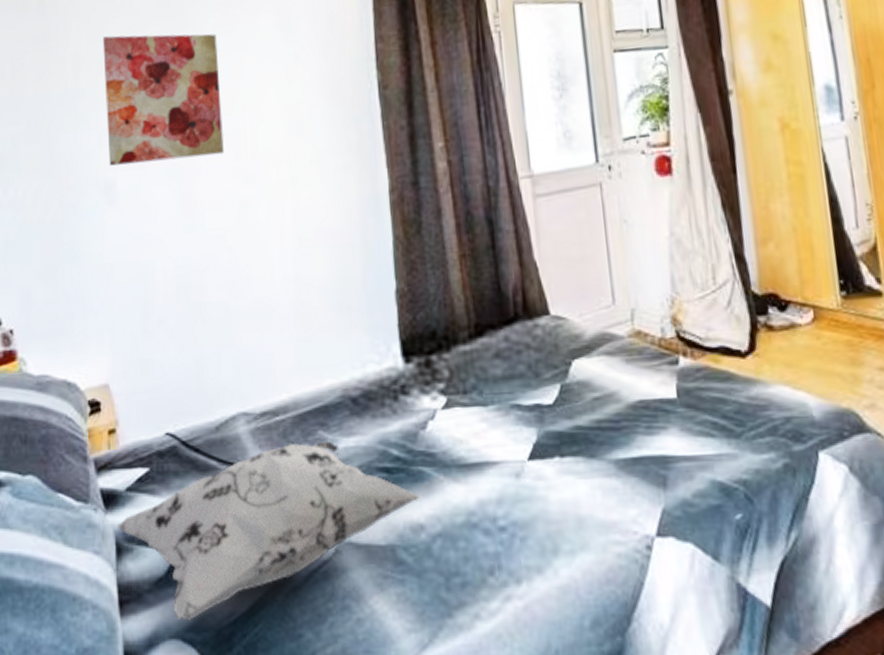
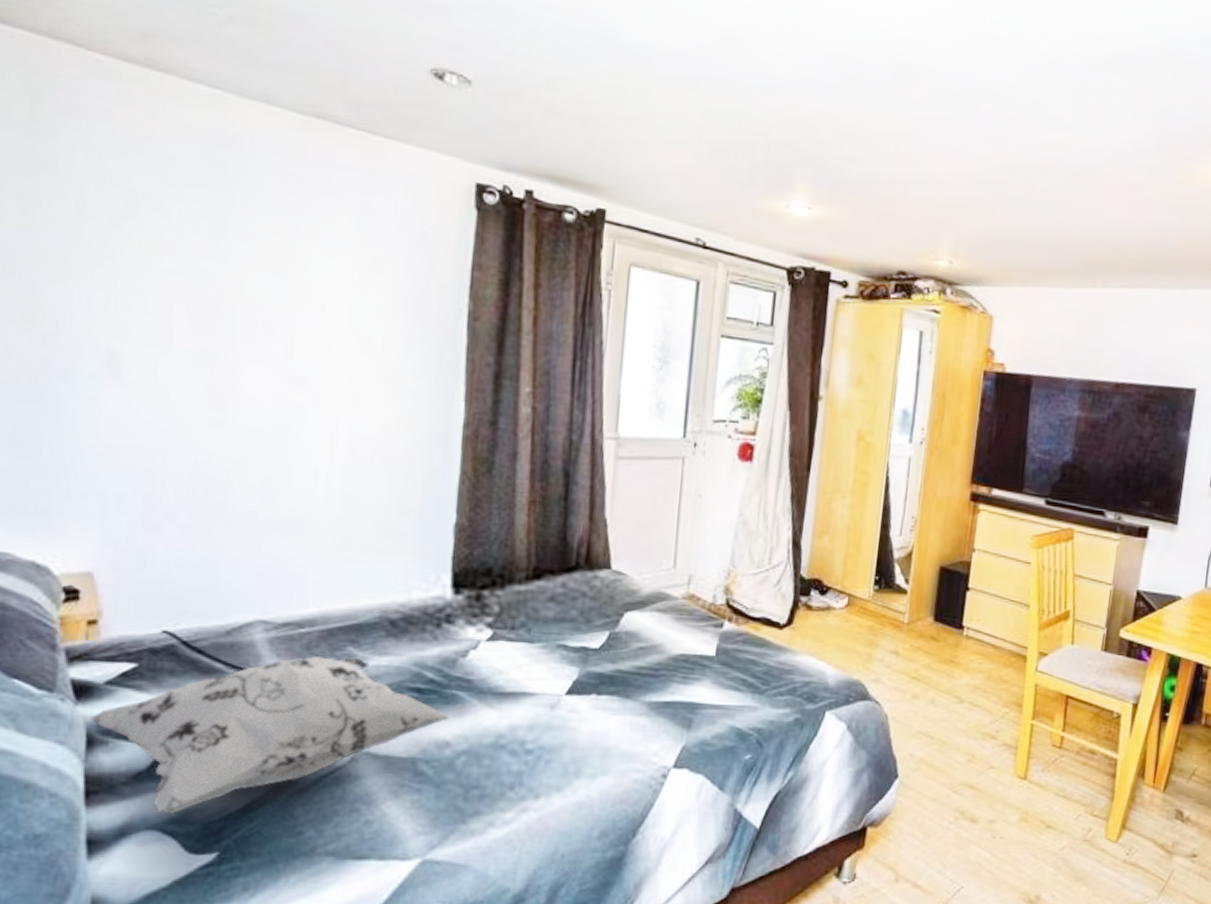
wall art: present [102,34,224,166] -> none [117,181,278,350]

